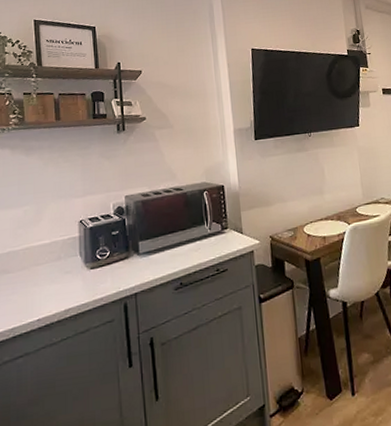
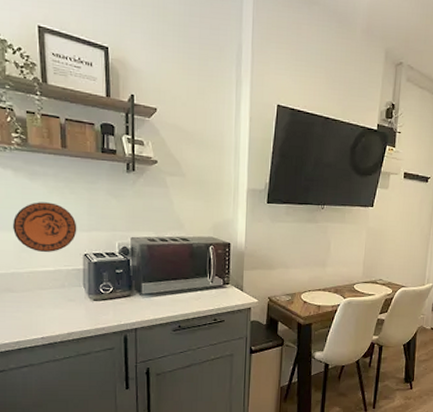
decorative plate: none [10,174,72,226] -> present [13,202,77,253]

